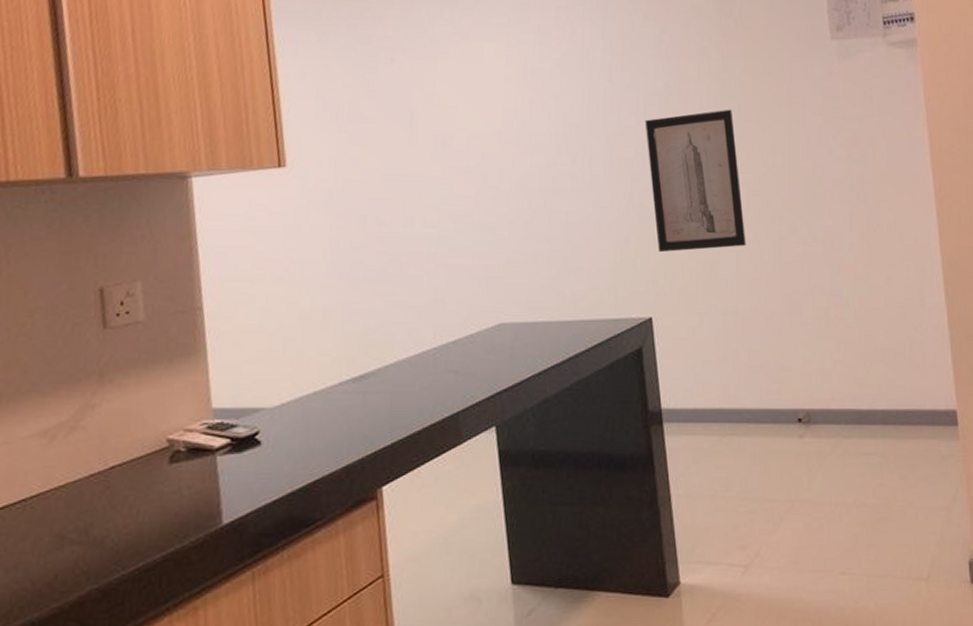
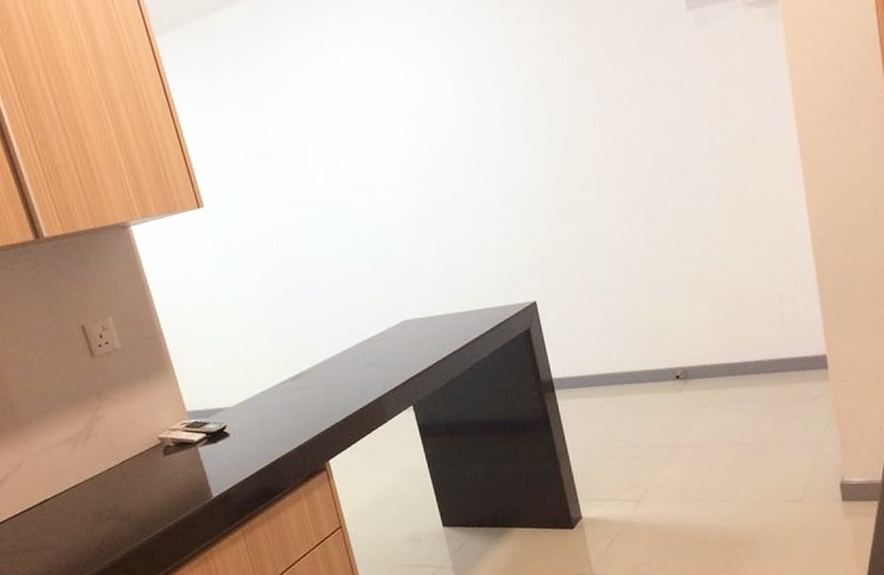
wall art: present [645,109,746,253] -> none [510,97,617,243]

